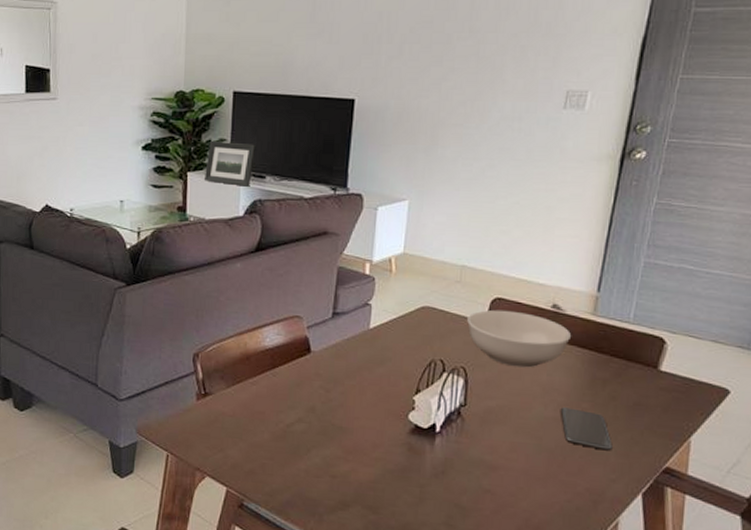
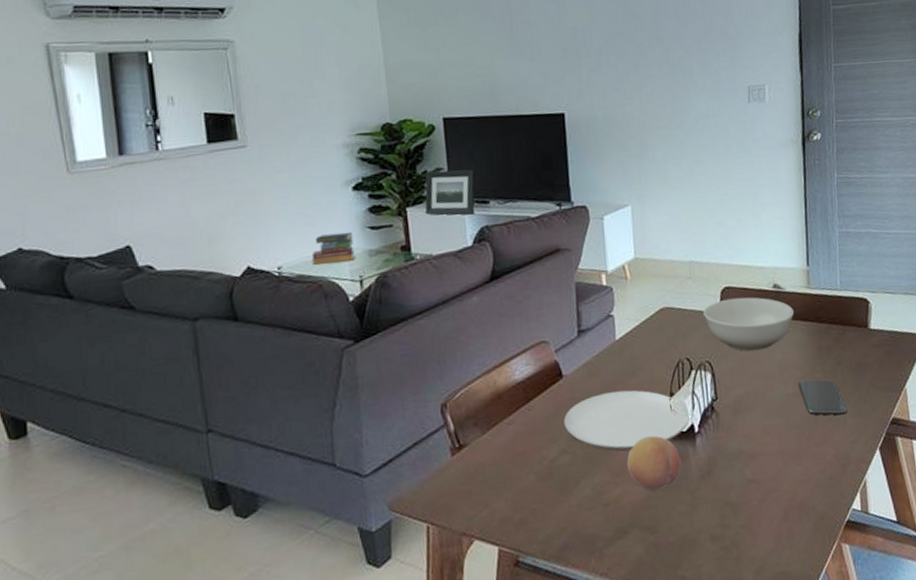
books: none [99,186,137,213] -> present [311,231,355,265]
plate: none [305,375,433,434] -> present [564,390,690,451]
fruit: none [360,424,416,476] -> present [626,435,682,491]

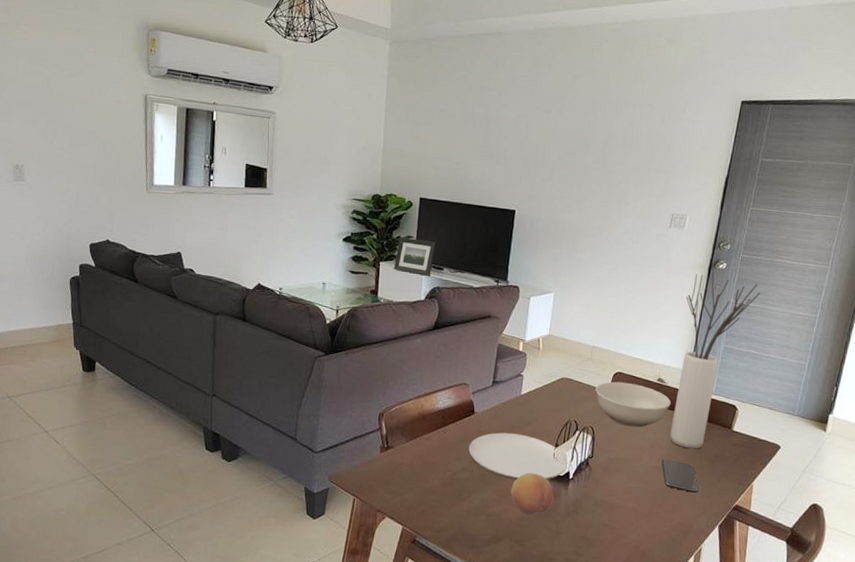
books: present [311,231,355,265] -> none [304,270,338,294]
vase: none [783,140,865,363] -> present [670,267,761,449]

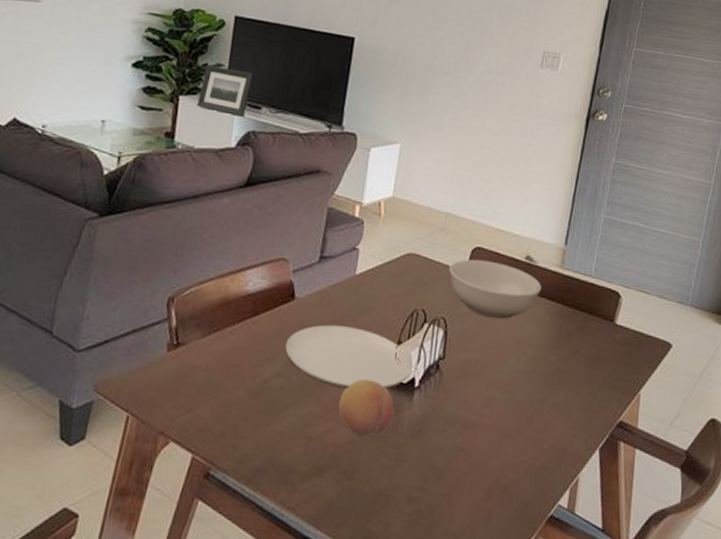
smartphone: present [661,459,699,493] -> none [530,360,575,406]
vase: present [670,267,761,449] -> none [540,118,647,348]

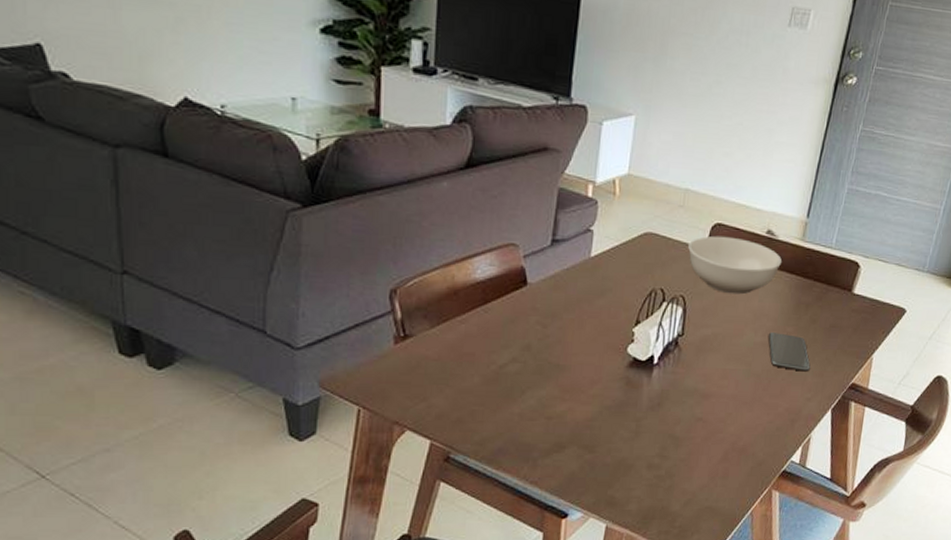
picture frame: present [197,65,254,117] -> none [403,29,467,90]
plate: present [285,324,412,390] -> none [520,309,651,371]
fruit: present [338,379,395,436] -> none [577,359,634,412]
smartphone: none [530,360,575,406] -> present [768,332,810,372]

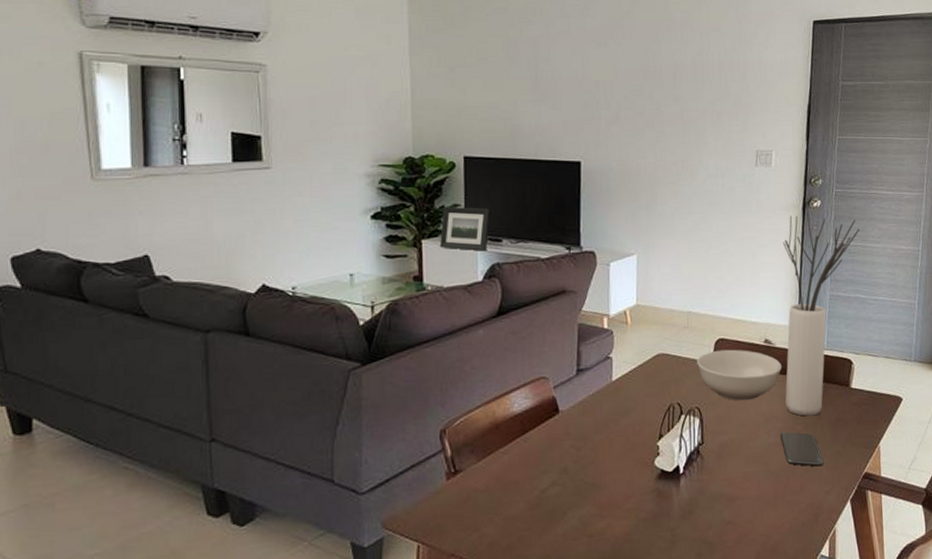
picture frame: none [403,29,467,90] -> present [440,207,491,251]
vase: none [779,82,895,319] -> present [782,206,860,416]

